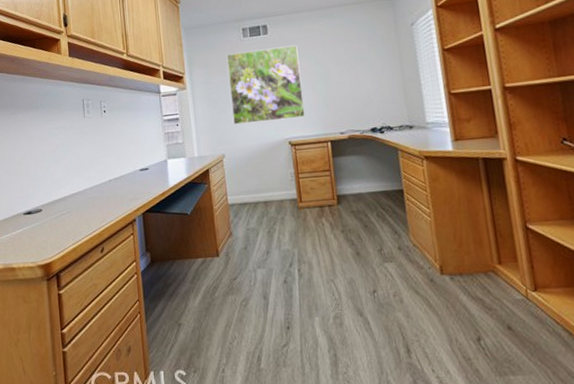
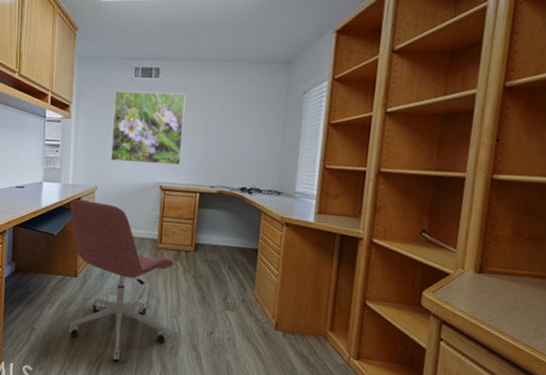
office chair: none [198,170,327,345] -> present [68,198,174,361]

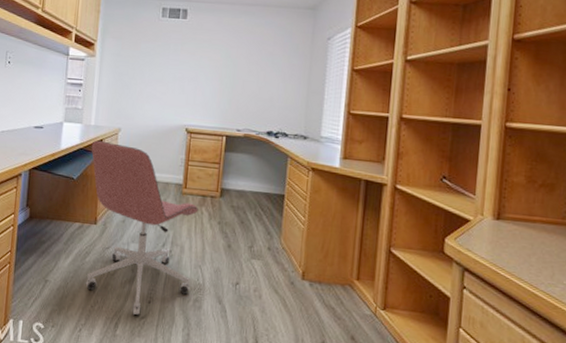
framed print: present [111,91,186,166] -> none [136,31,213,108]

